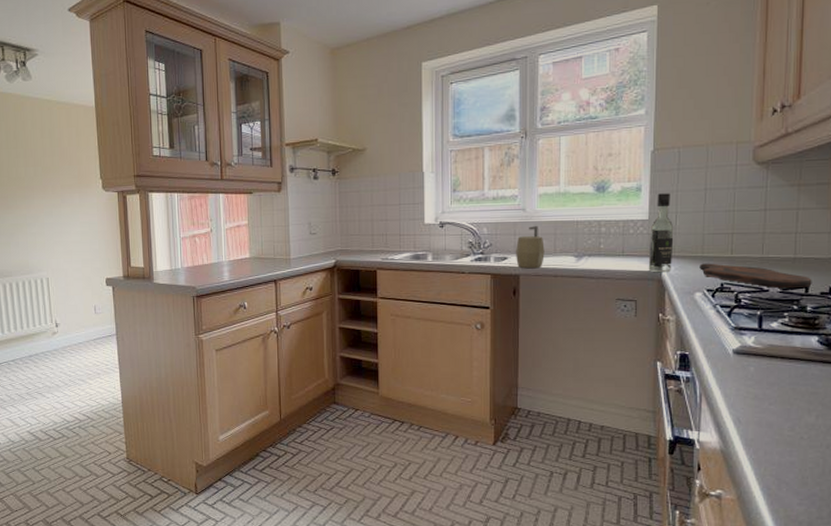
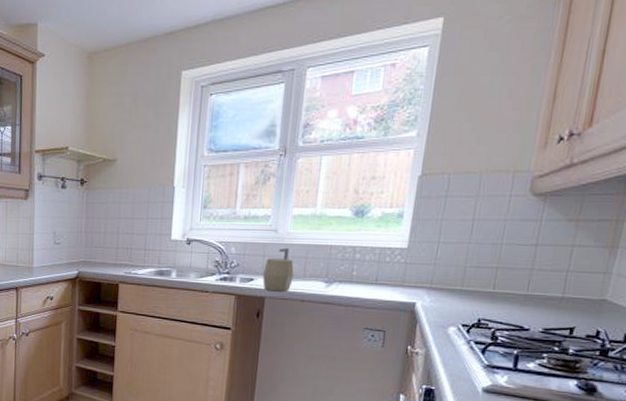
bottle: present [648,193,674,273] -> none [401,221,435,305]
cutting board: present [699,263,812,289] -> none [457,297,579,330]

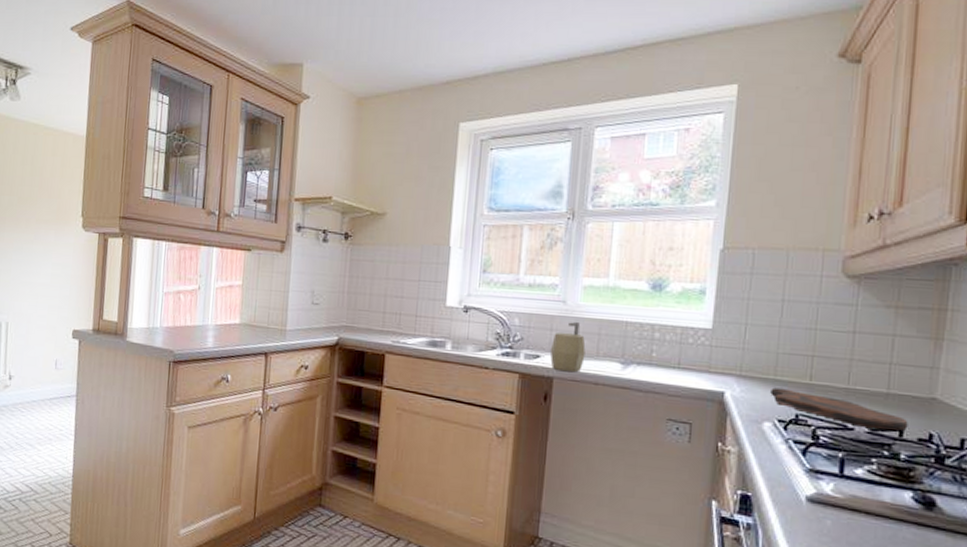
cutting board: none [457,297,579,330] -> present [770,387,908,431]

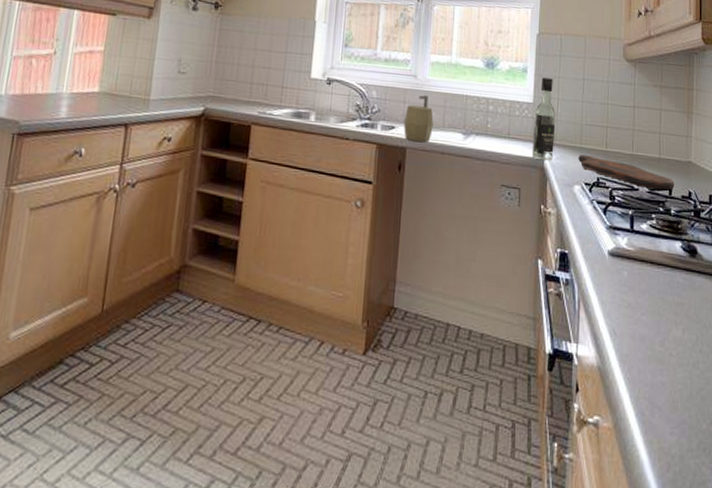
bottle: none [708,299,743,395] -> present [531,77,556,161]

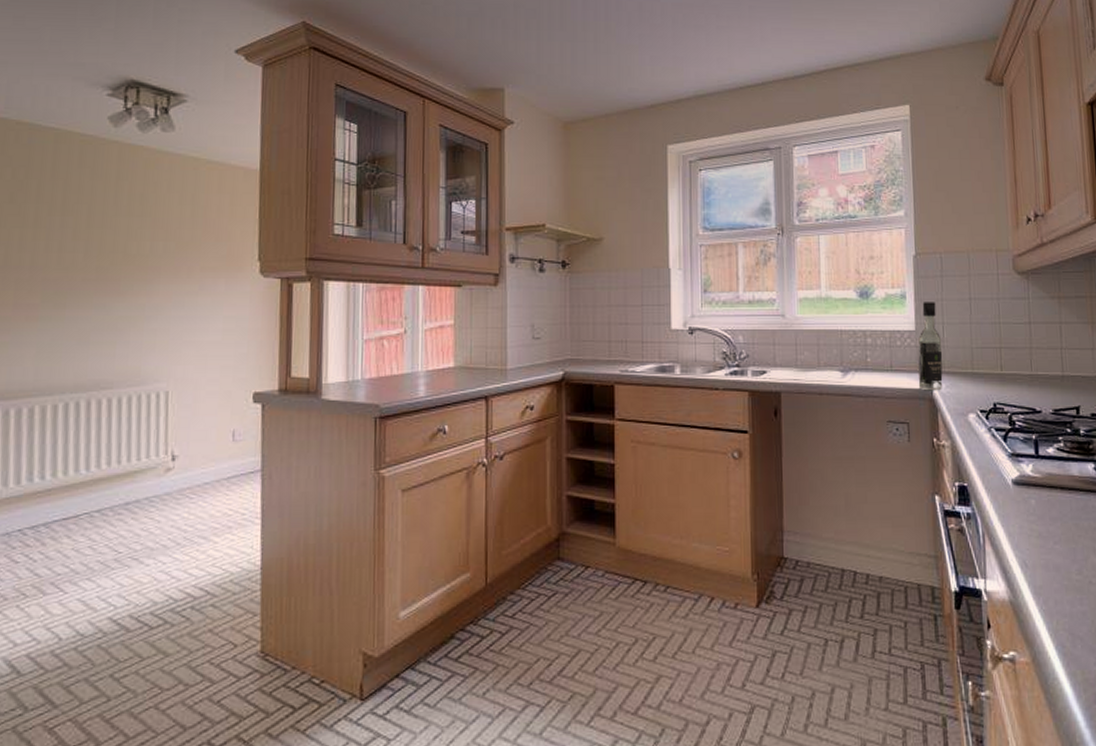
soap dispenser: present [403,95,434,143] -> none [775,335,808,385]
cutting board: present [578,154,675,190] -> none [971,380,1082,410]

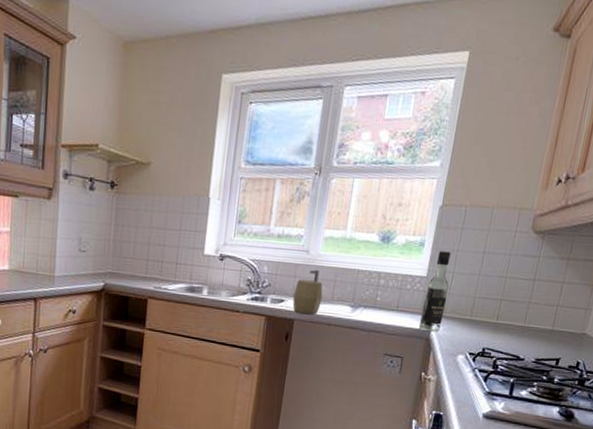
soap dispenser: none [775,335,808,385] -> present [292,270,323,315]

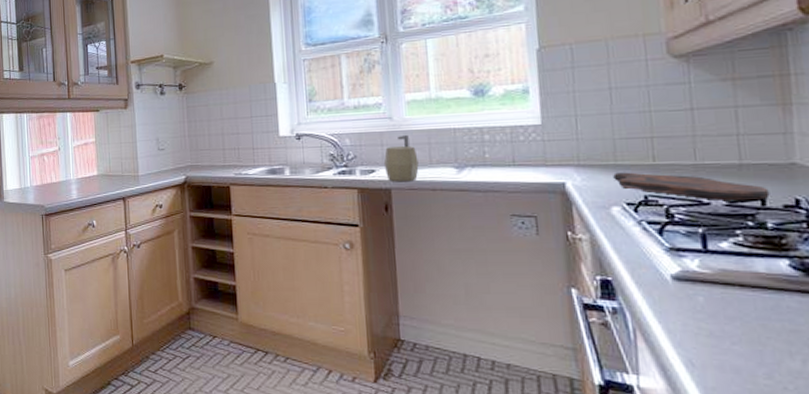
bottle: present [418,251,451,333] -> none [544,94,578,185]
cutting board: none [466,326,564,361] -> present [613,172,770,201]

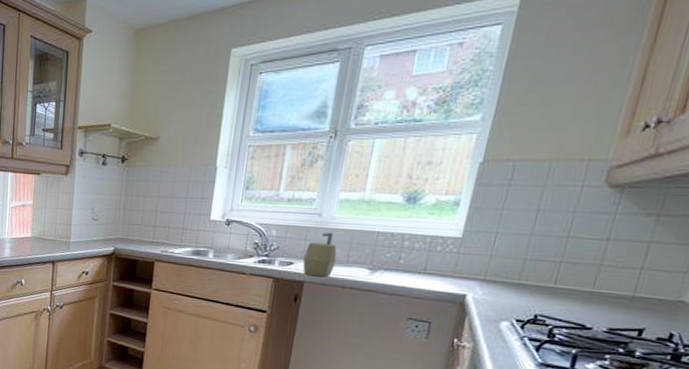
cutting board: present [613,172,770,201] -> none [512,291,650,331]

